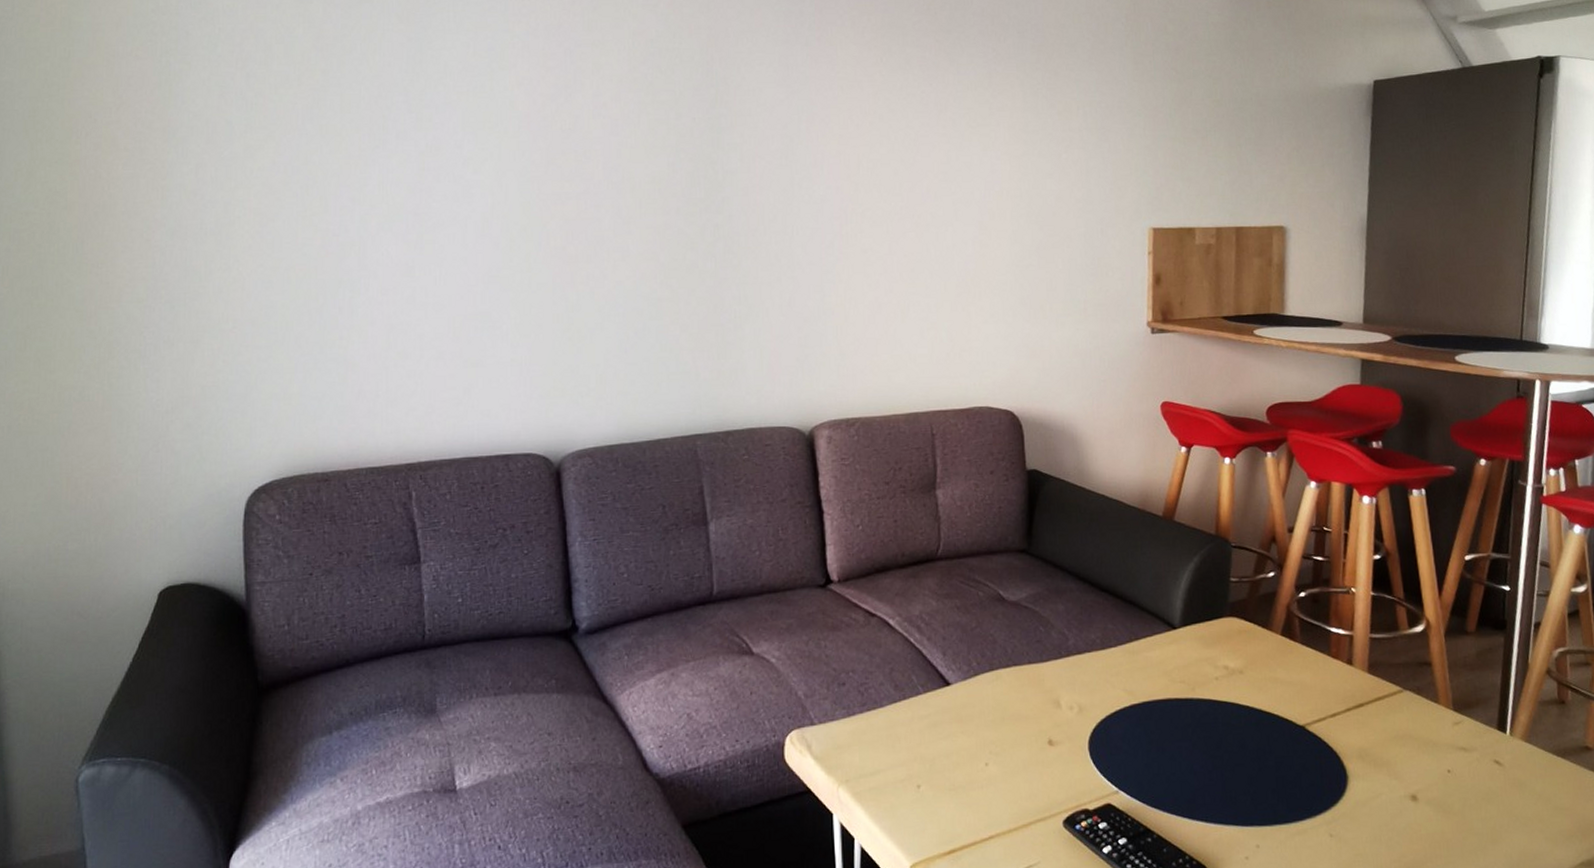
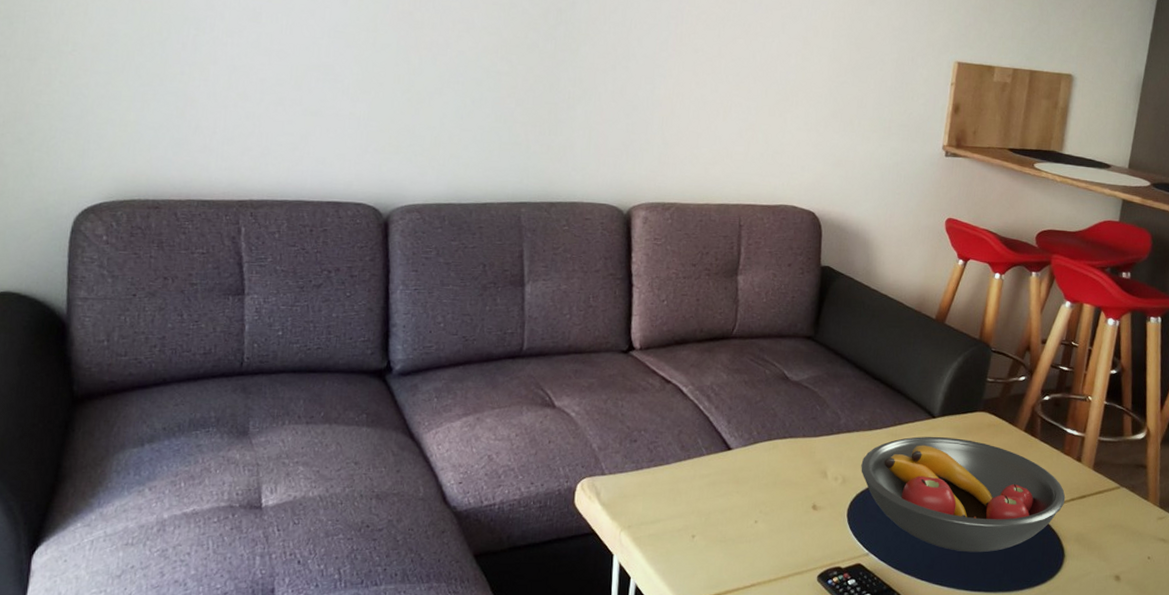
fruit bowl: none [1098,649,1340,781] -> present [861,436,1066,553]

